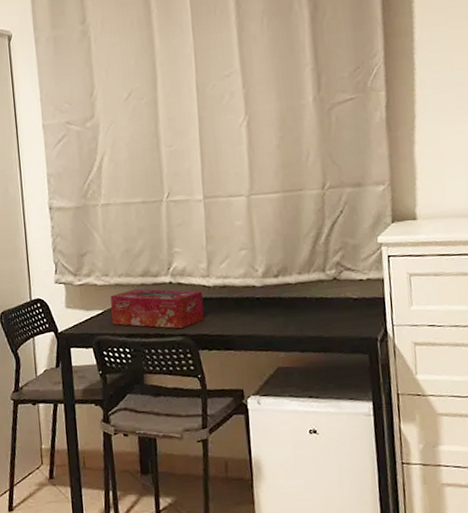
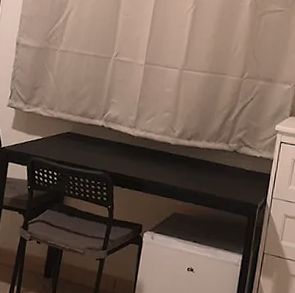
tissue box: present [110,289,205,329] -> none [47,125,127,166]

